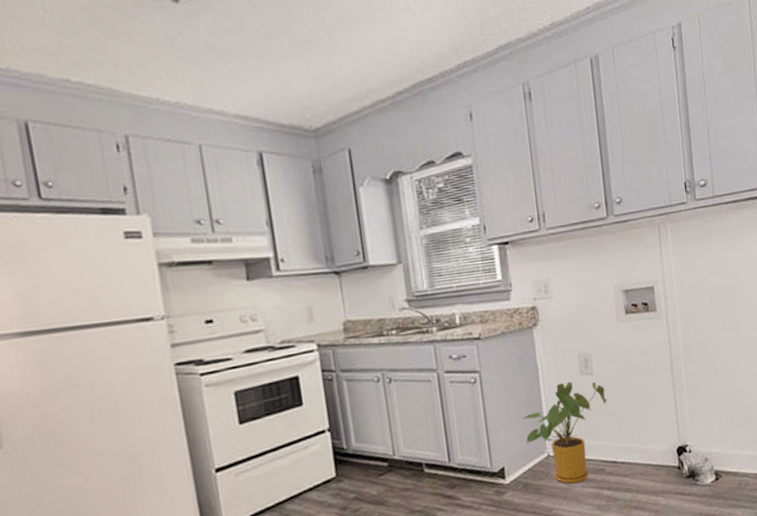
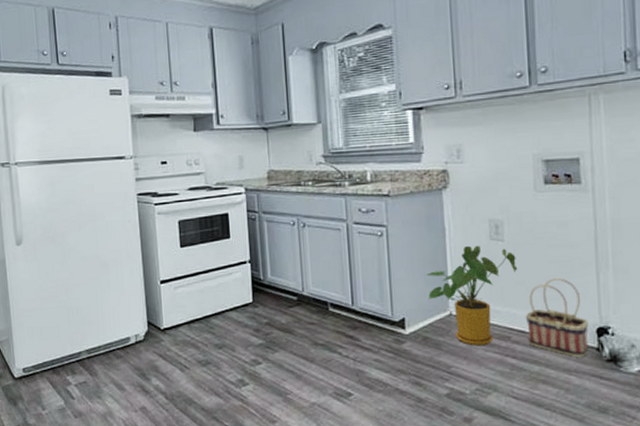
basket: none [616,404,671,480] -> present [525,278,589,358]

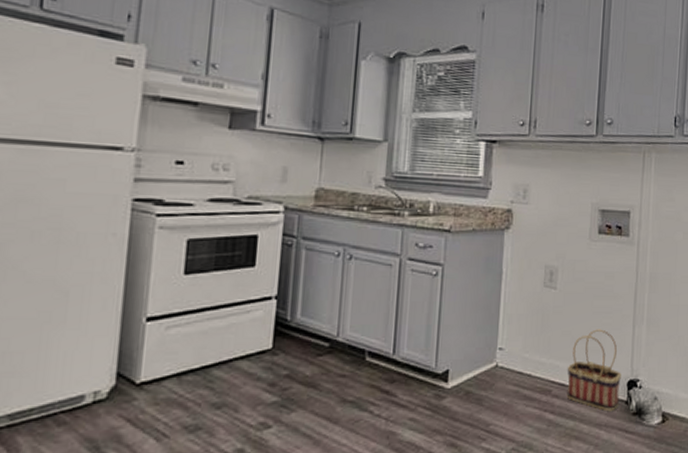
house plant: present [426,245,518,346] -> none [475,291,566,401]

